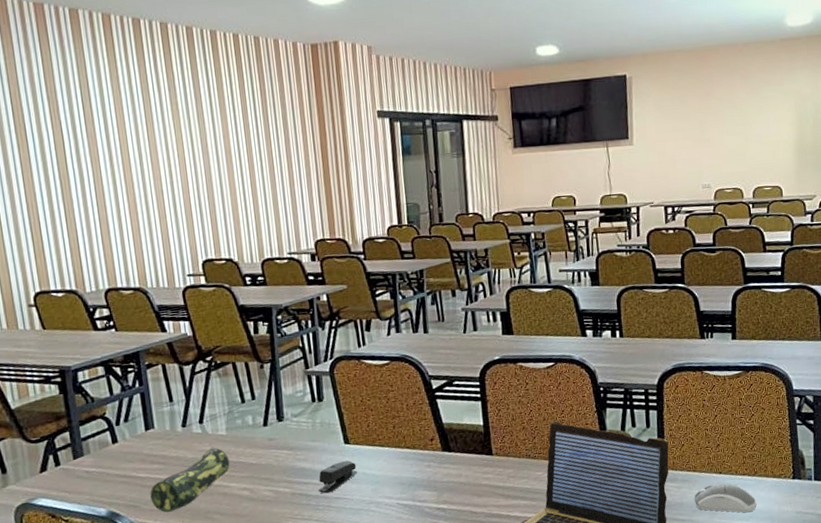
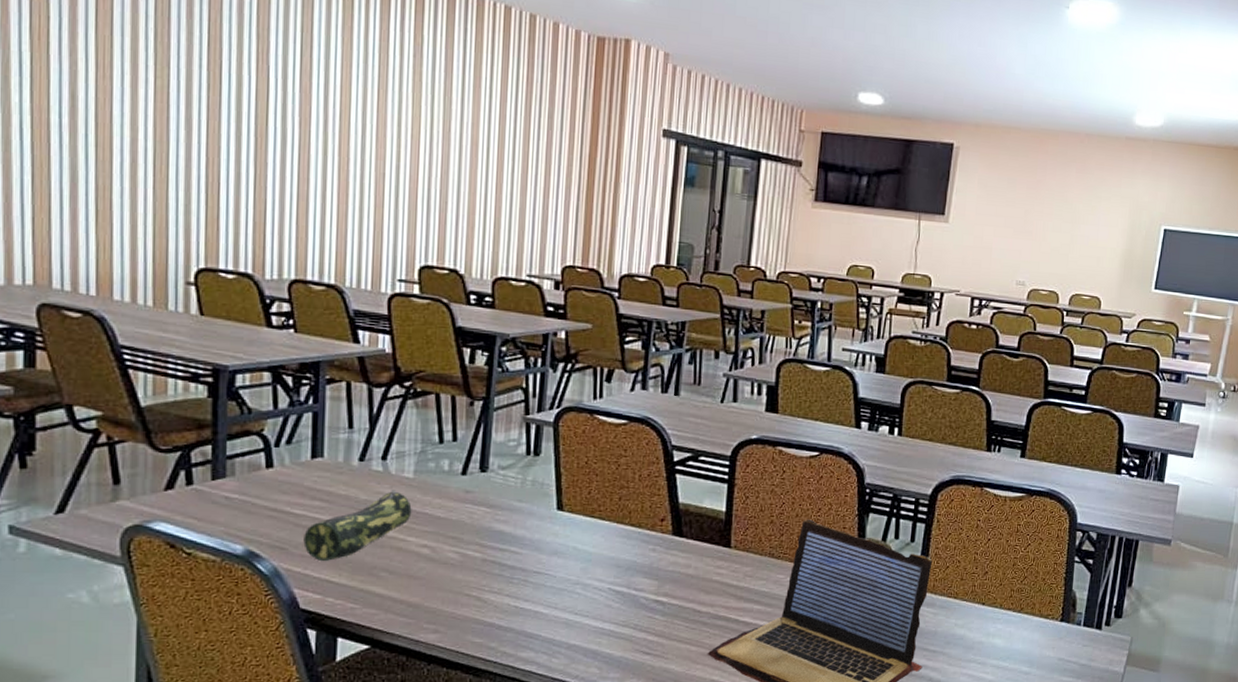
stapler: present [318,460,357,494] -> none [516,530,567,565]
computer mouse: present [694,482,757,513] -> none [949,615,1018,651]

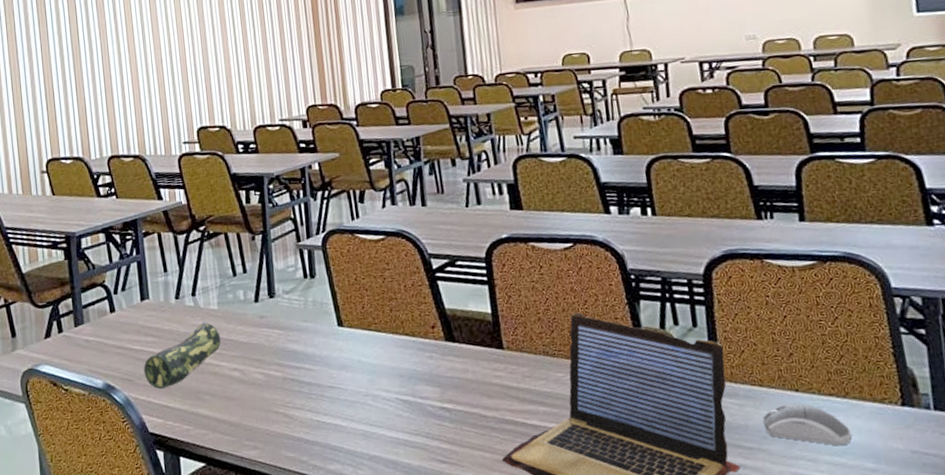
computer mouse: none [949,615,1018,651] -> present [762,403,852,445]

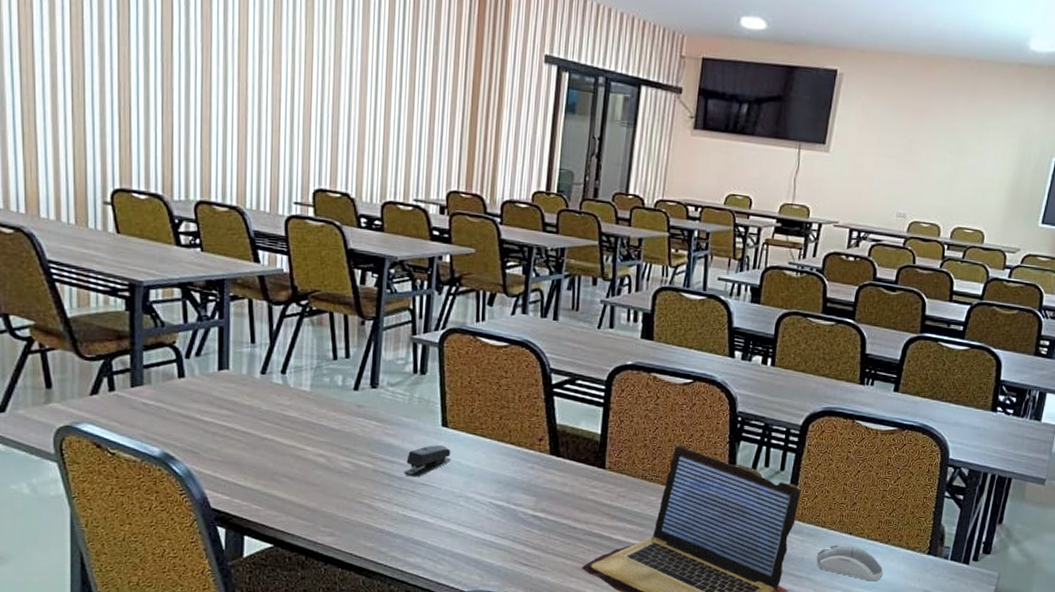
pencil case: present [143,321,221,389] -> none [213,402,309,465]
stapler: none [311,345,352,381] -> present [404,445,451,477]

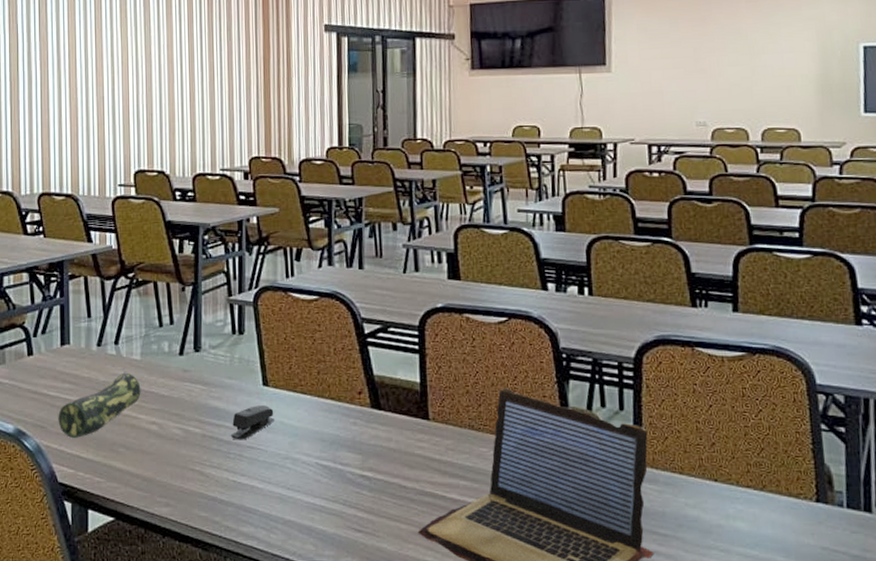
pencil case: none [213,402,309,465] -> present [58,371,141,438]
computer mouse: present [816,544,884,581] -> none [679,493,766,537]

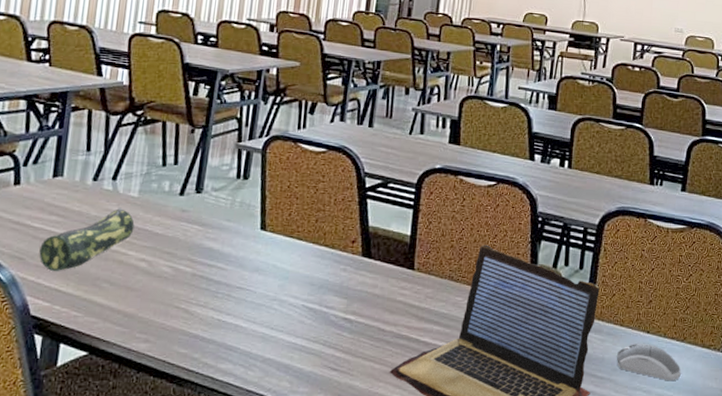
stapler: present [231,405,274,440] -> none [222,248,268,281]
computer mouse: none [679,493,766,537] -> present [616,343,681,380]

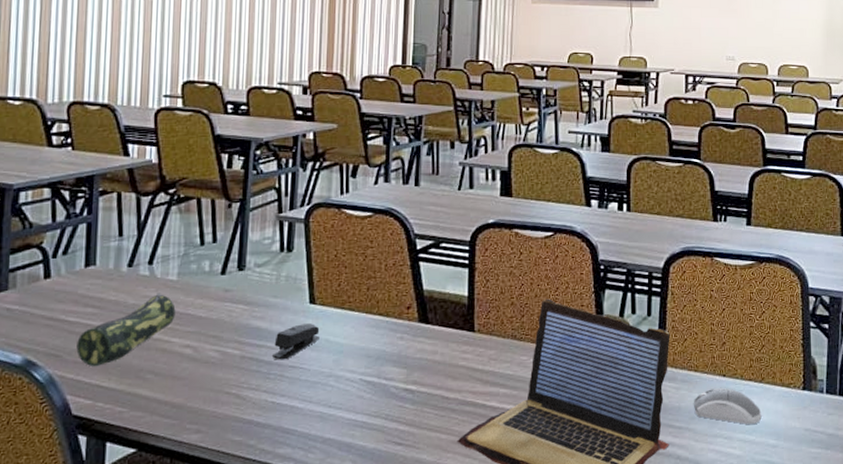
stapler: none [222,248,268,281] -> present [273,323,320,360]

